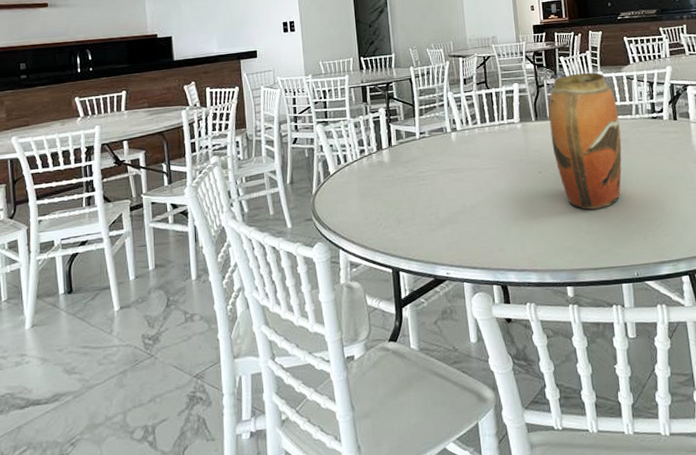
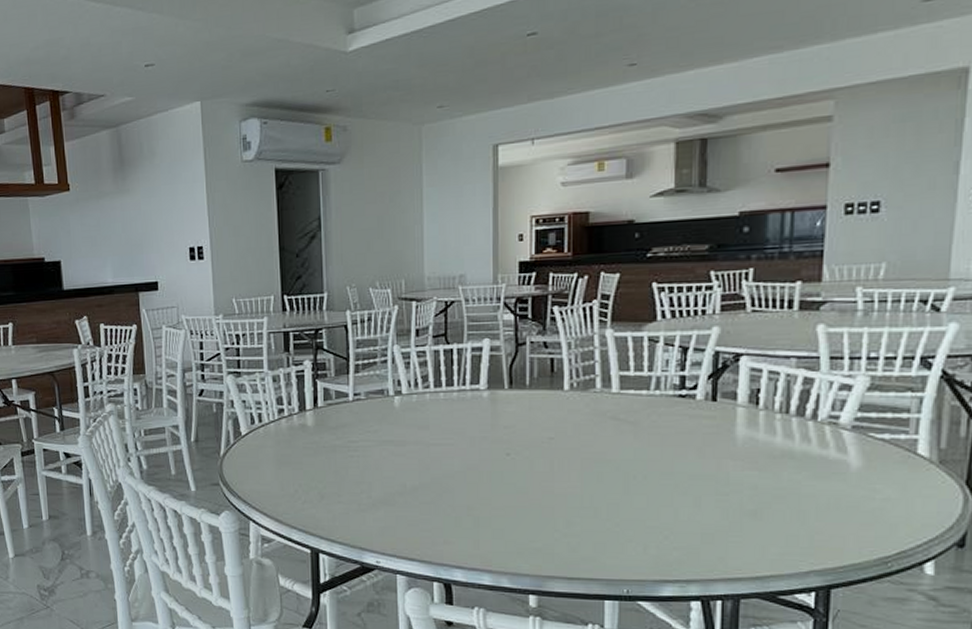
vase: present [548,72,622,210] -> none [528,329,629,507]

